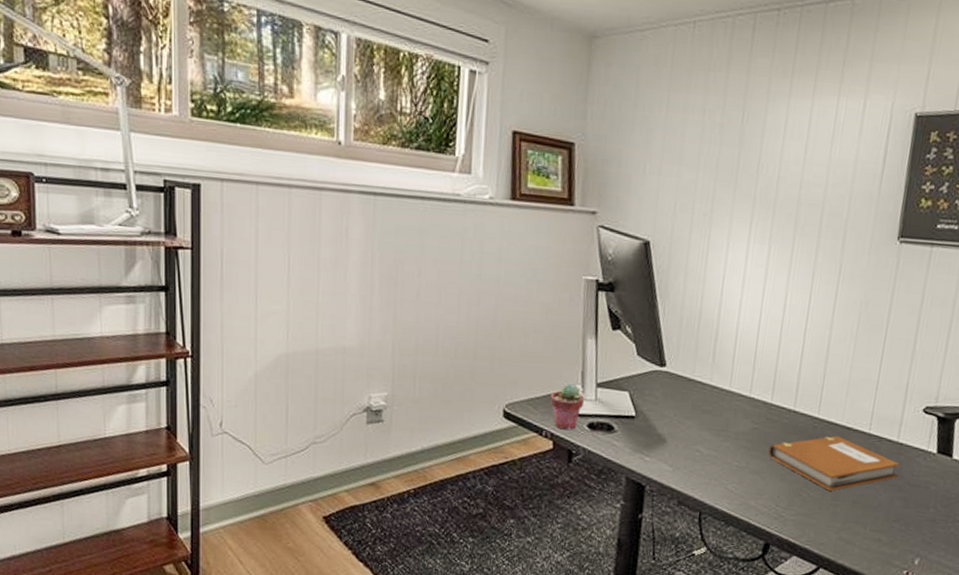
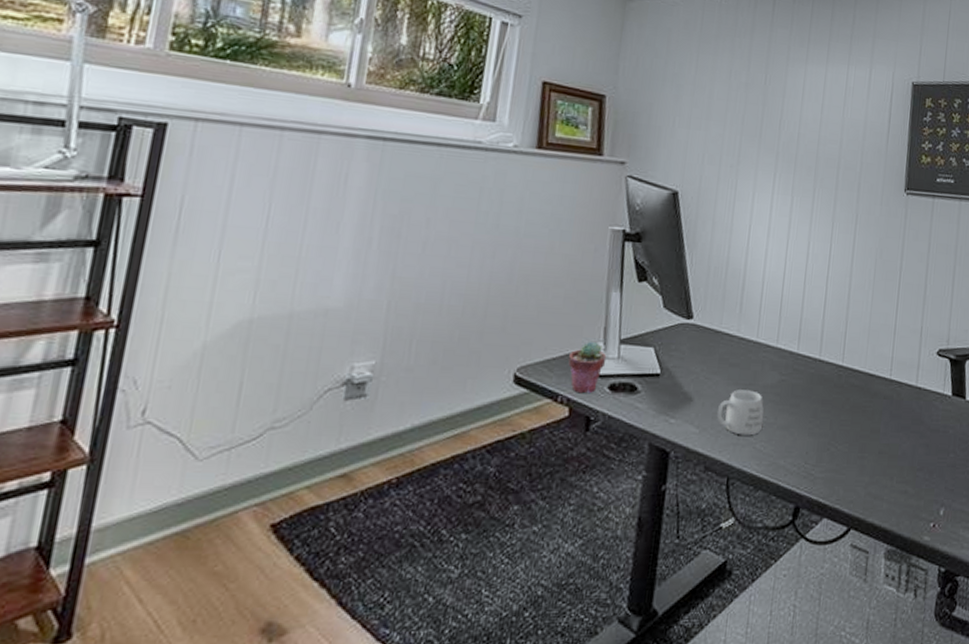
mug: none [689,434,736,477] -> present [716,389,764,436]
notebook: present [768,435,900,491] -> none [796,383,920,442]

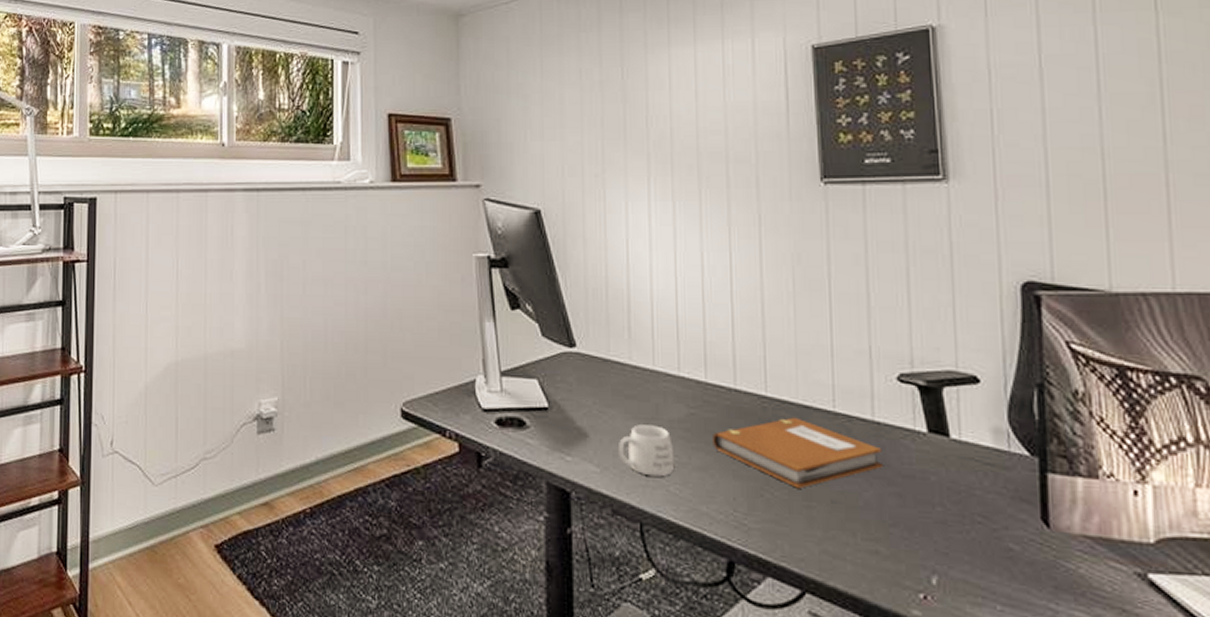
potted succulent: present [568,341,607,394] -> none [451,374,489,429]
notebook: none [796,383,920,442] -> present [713,417,883,489]

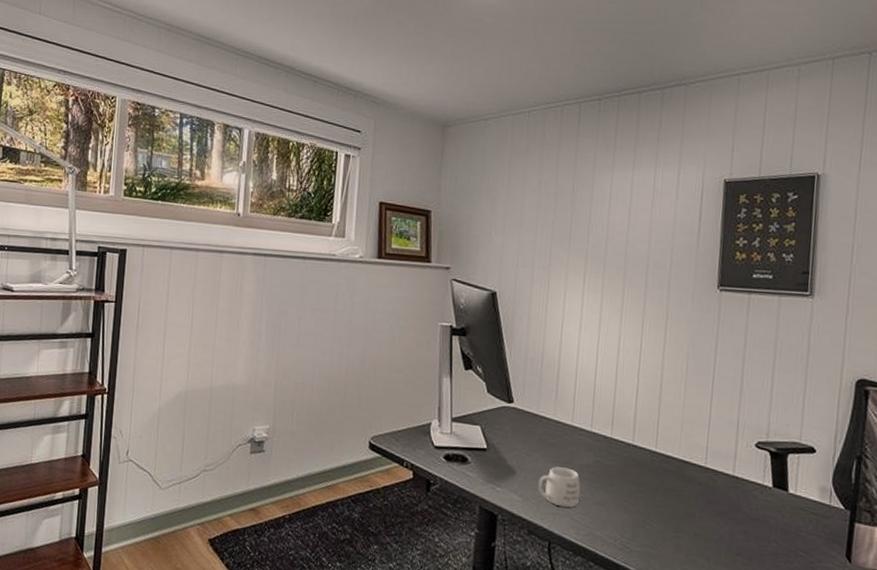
notebook: present [713,417,883,489] -> none [611,469,738,523]

